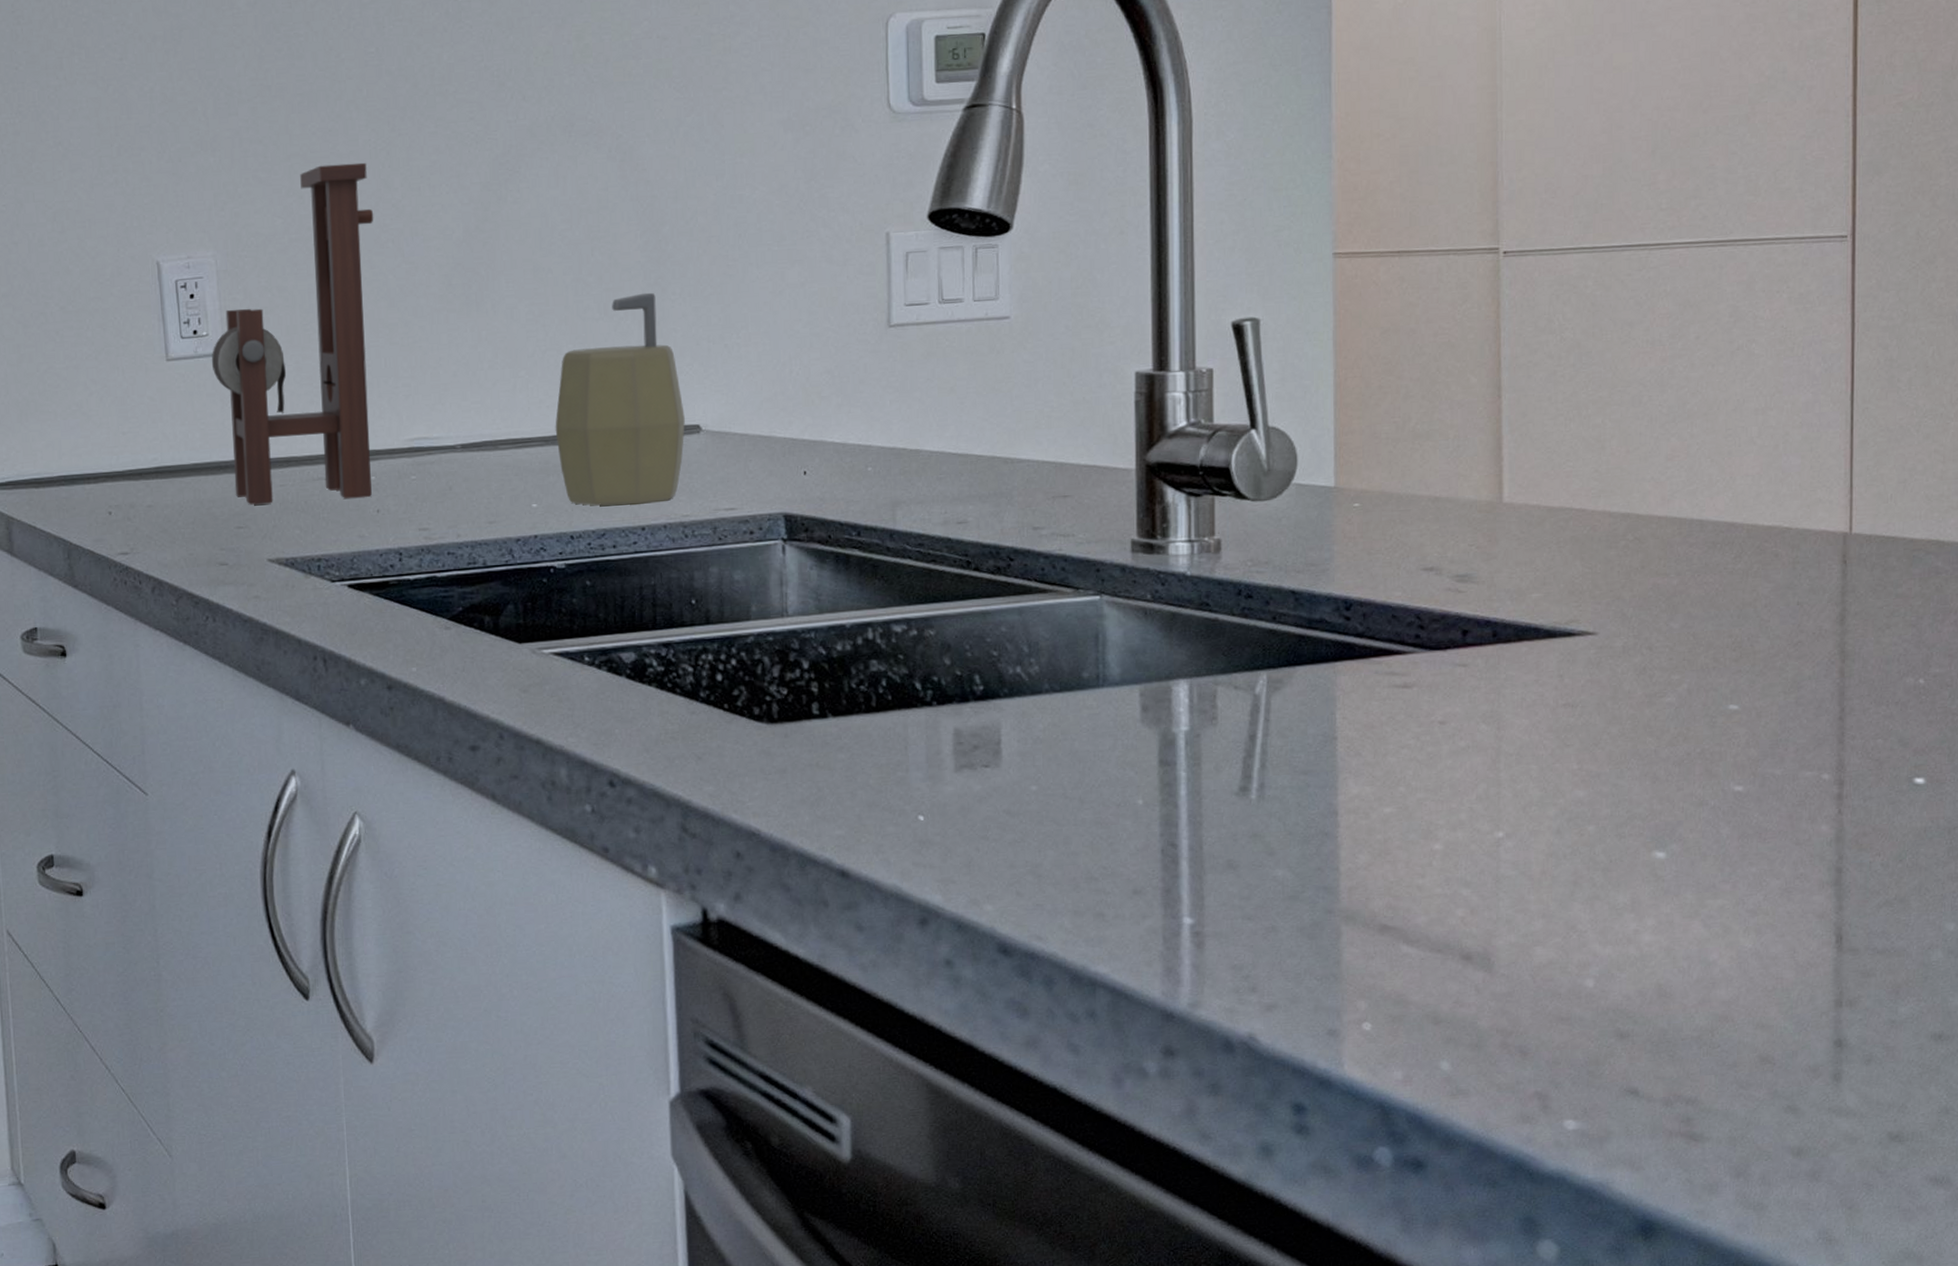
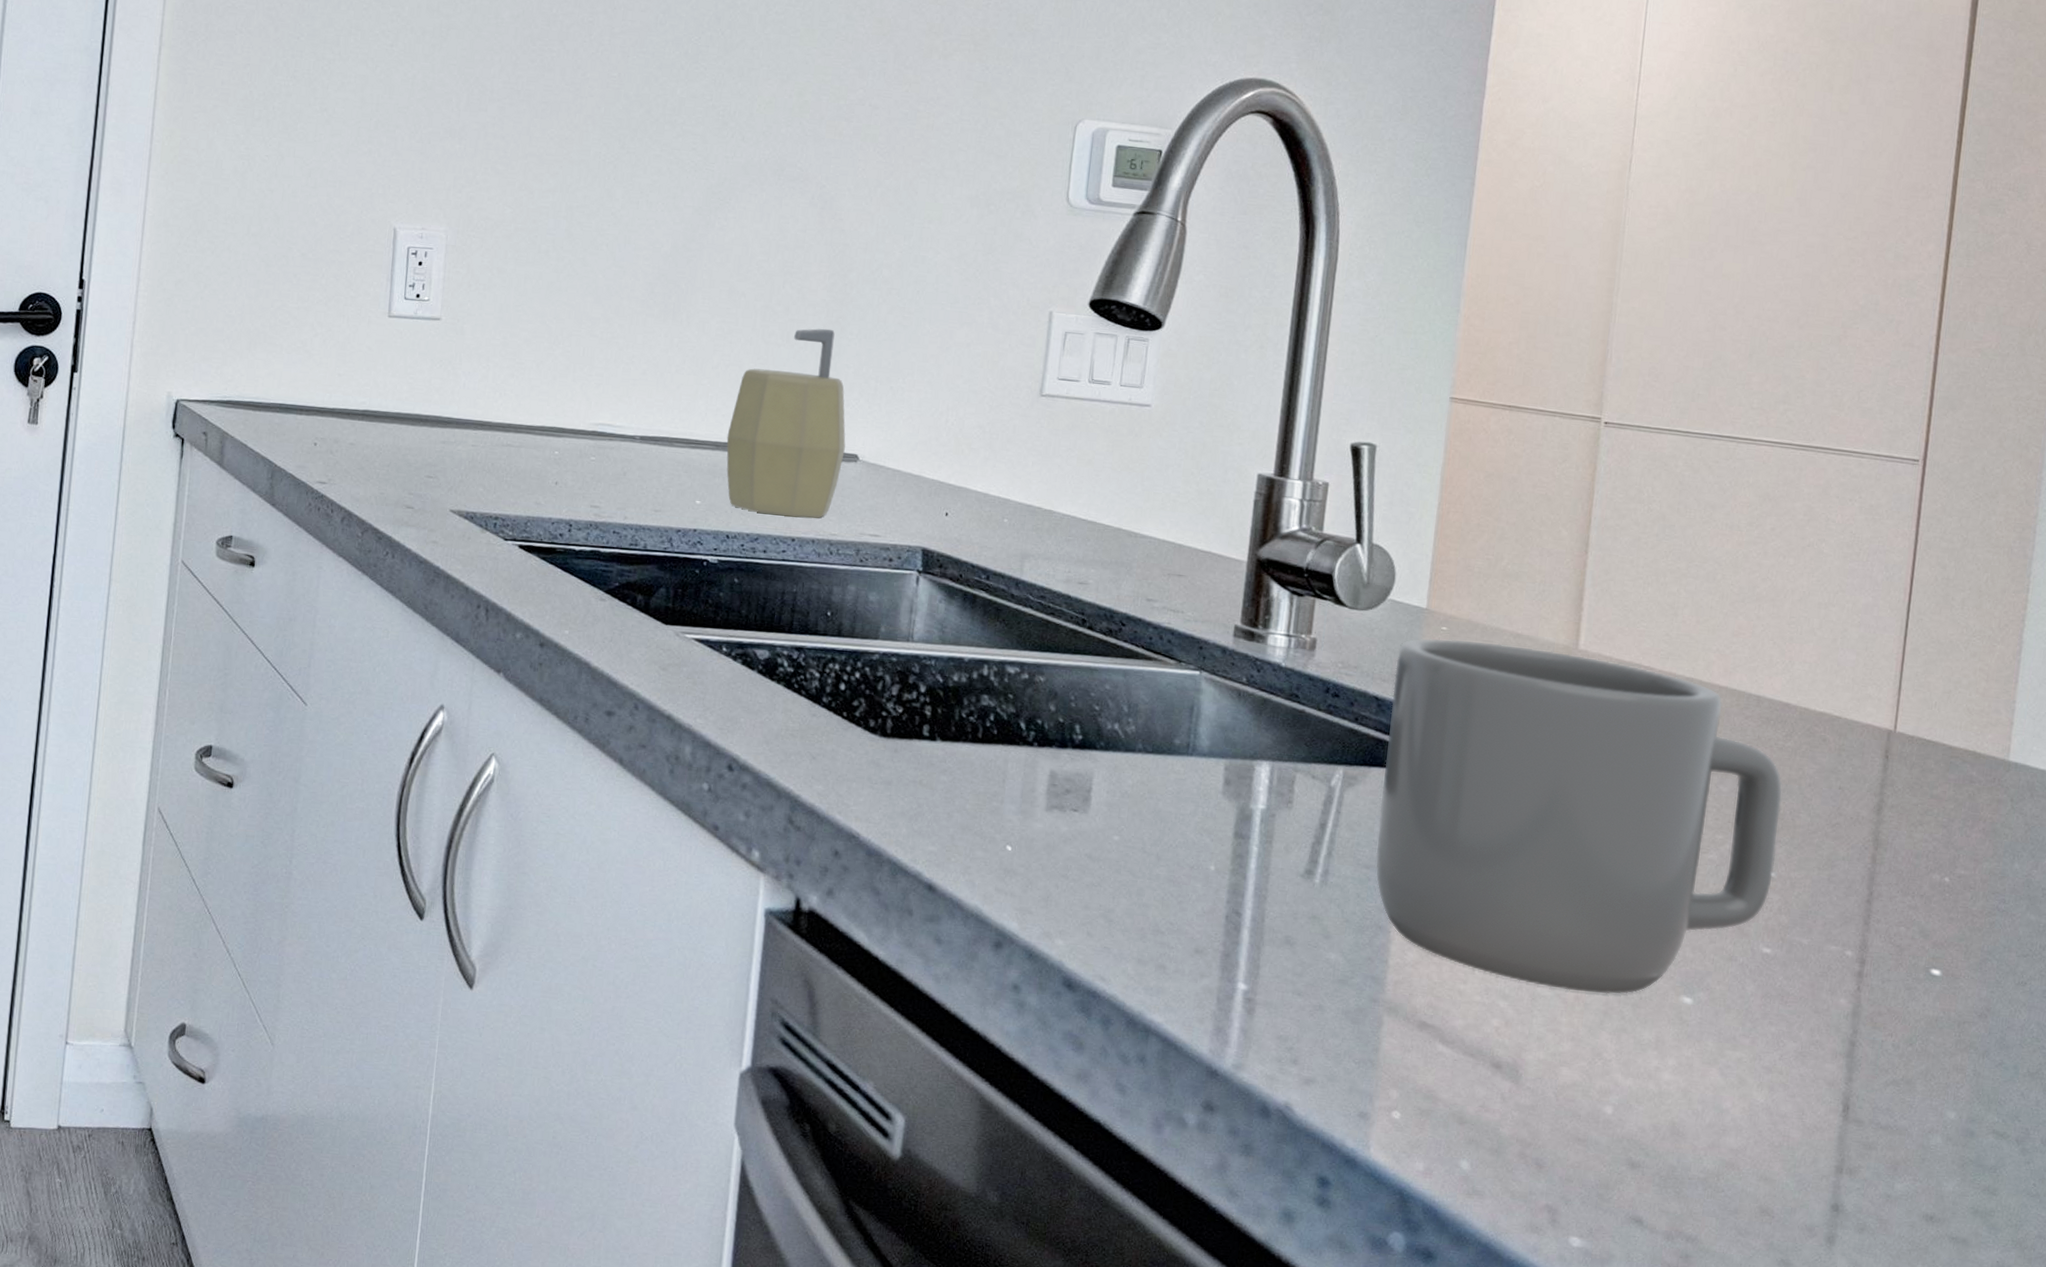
paper towel holder: present [211,162,374,505] -> none [428,167,594,470]
mug: none [1309,509,1737,867] -> present [1375,638,1783,994]

